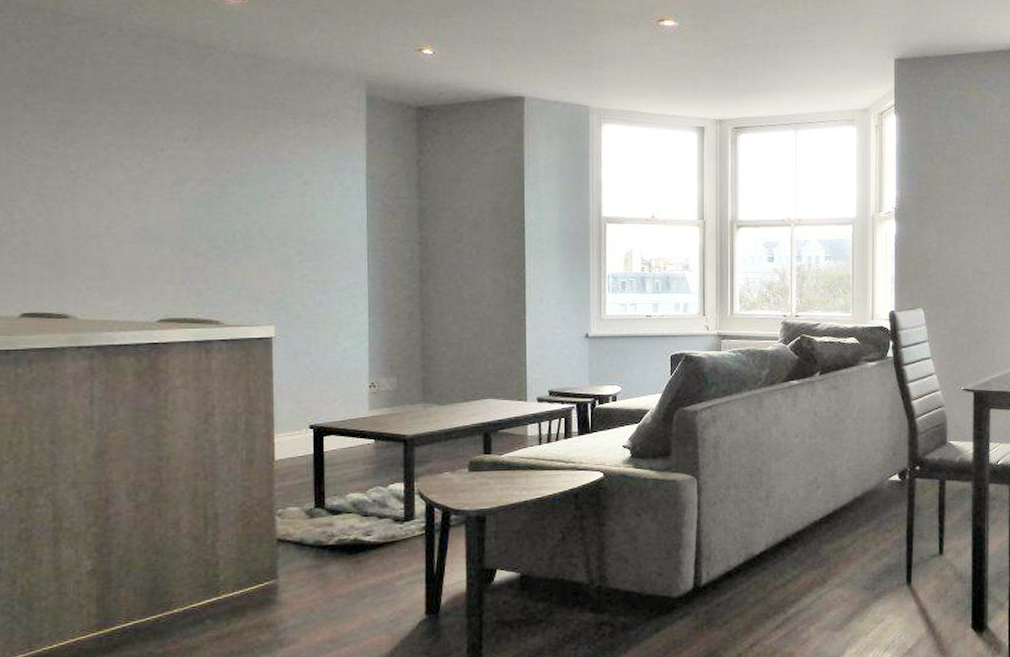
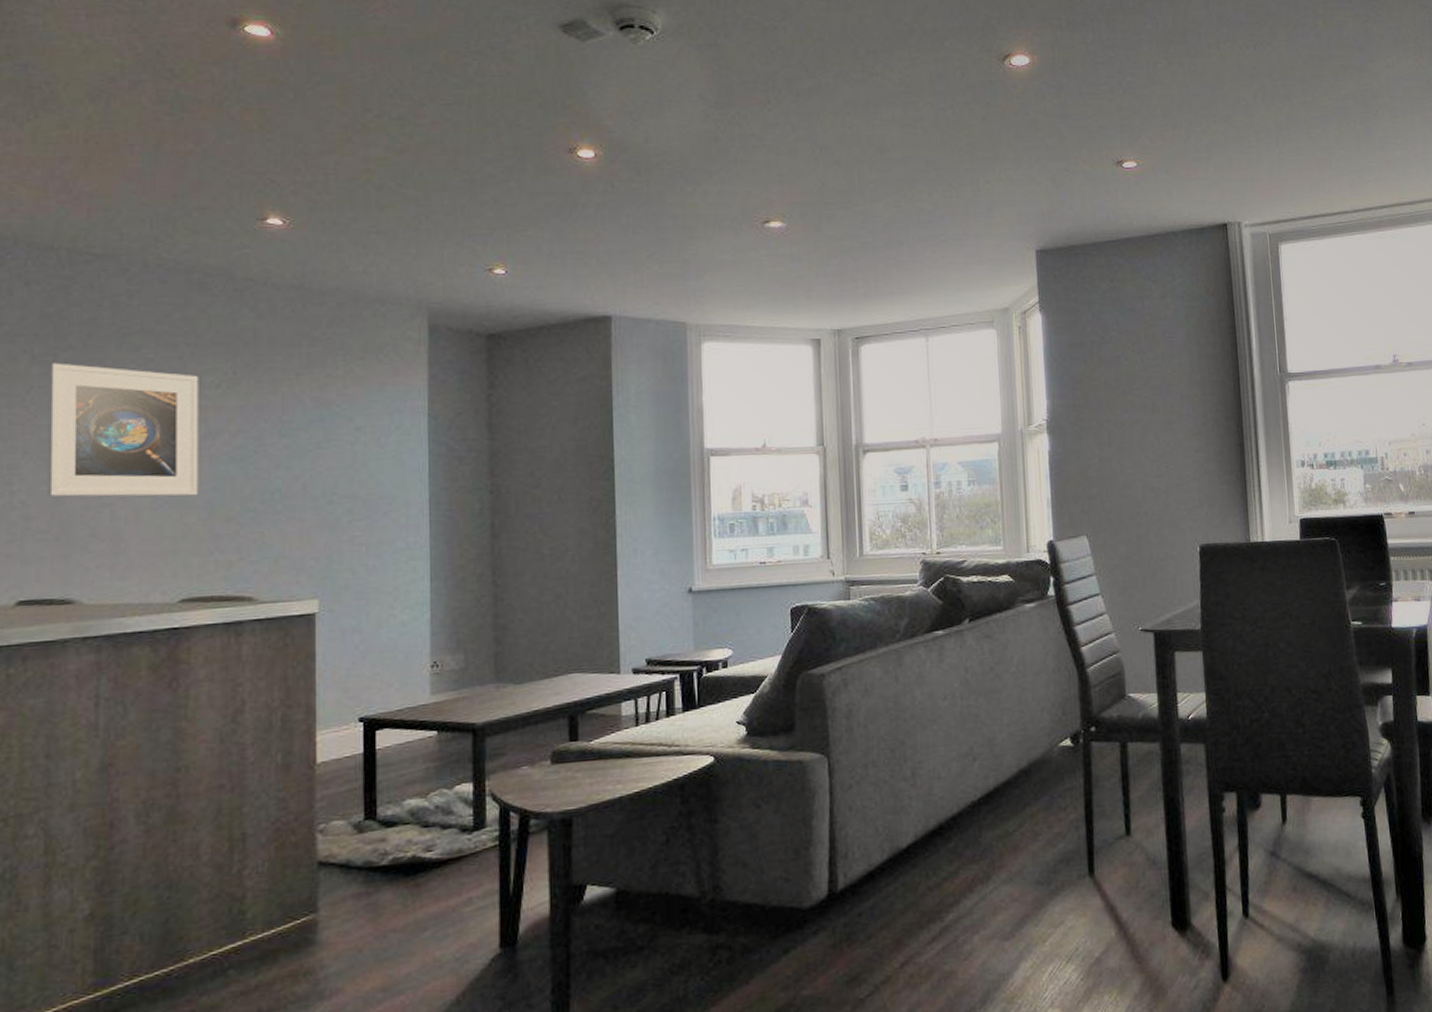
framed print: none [40,111,172,233] -> present [47,362,199,497]

